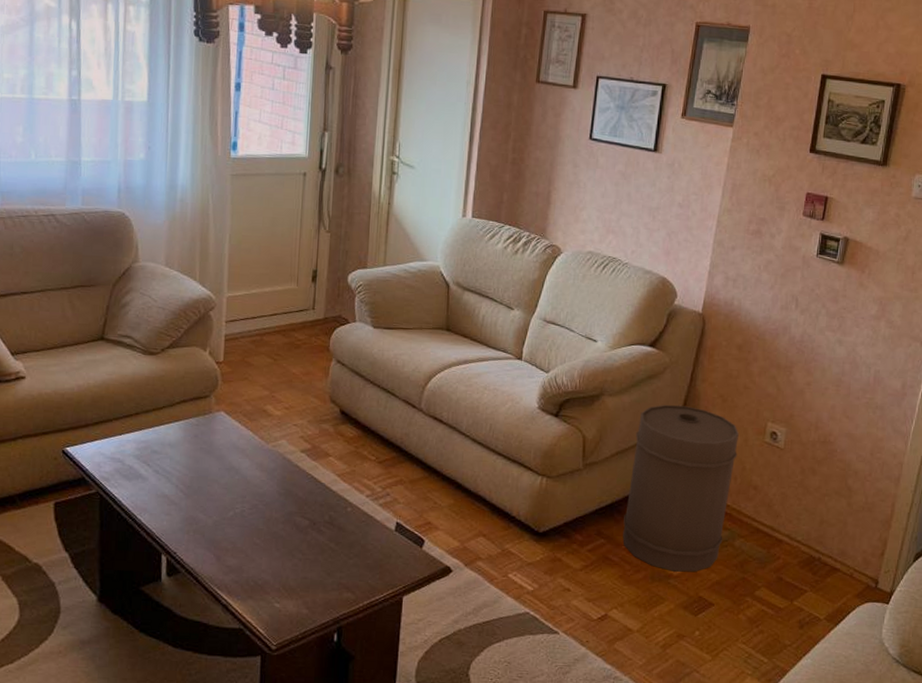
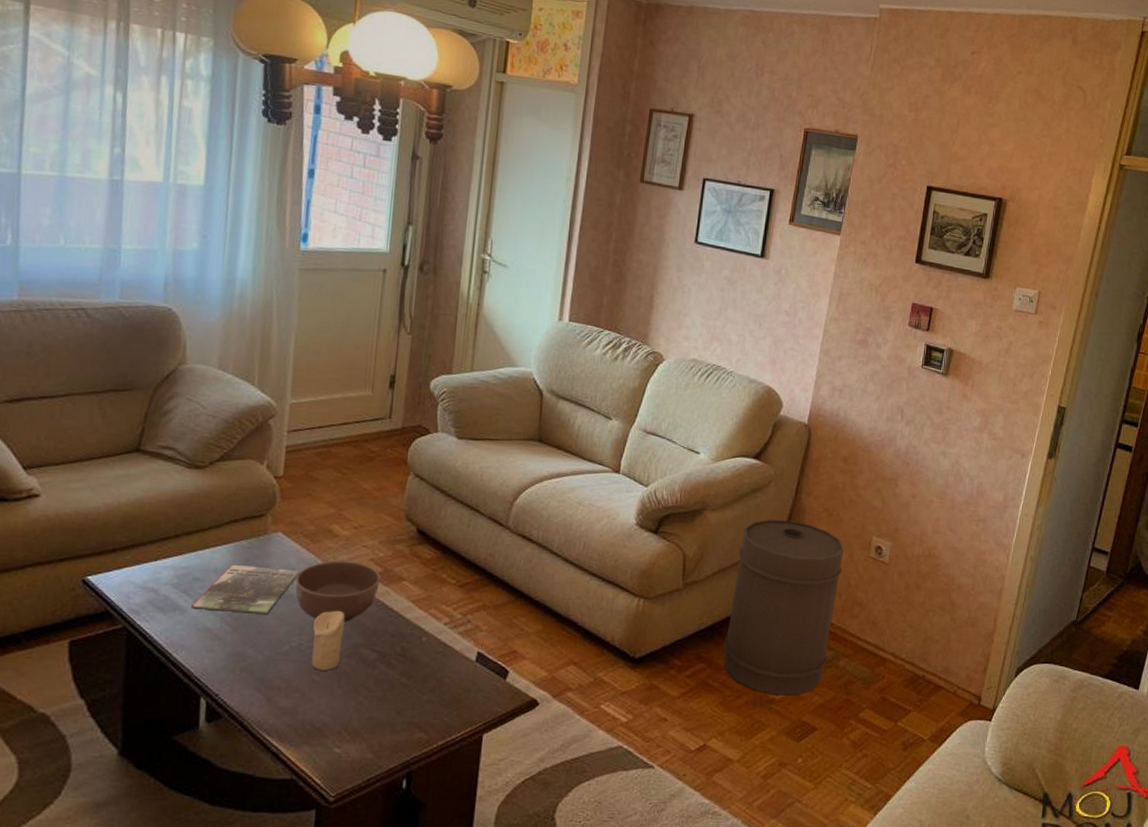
magazine: none [151,439,241,484] -> present [191,564,300,615]
bowl: none [236,437,310,493] -> present [295,560,381,623]
candle: none [253,481,280,535] -> present [311,610,345,671]

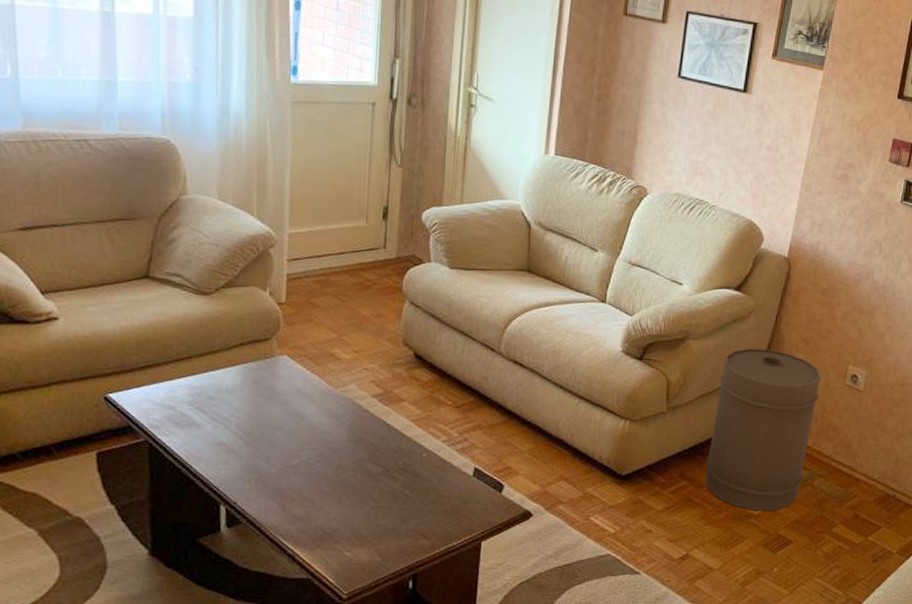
magazine: present [191,564,300,615] -> none [207,384,306,431]
bowl: present [295,560,381,623] -> none [301,382,382,439]
candle: present [311,610,345,671] -> none [320,428,350,482]

